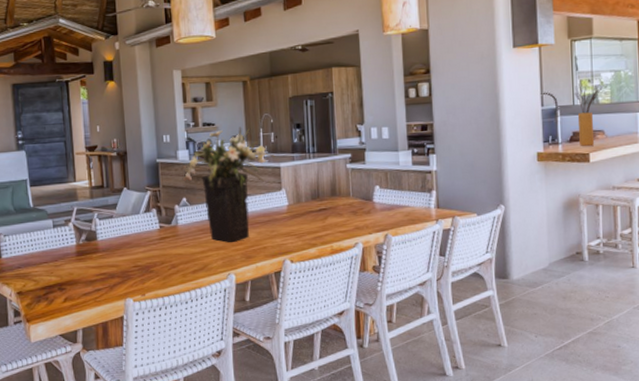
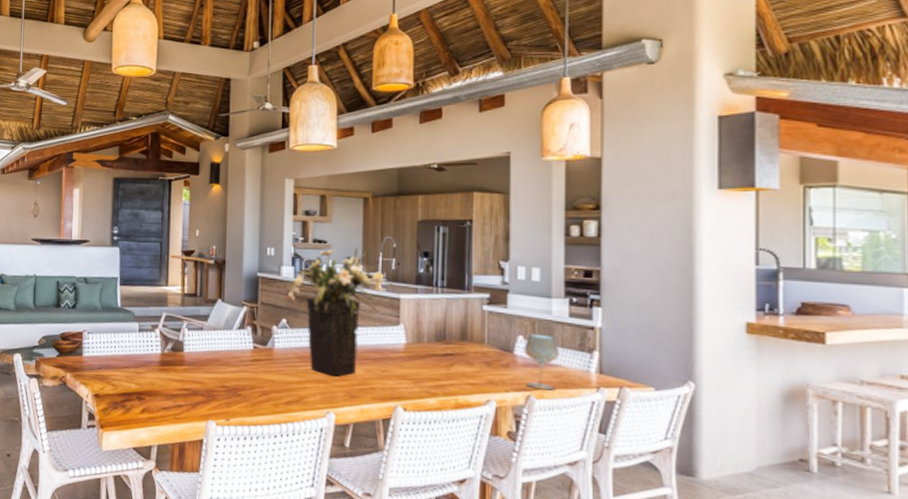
wine glass: none [380,182,408,228] -> present [524,333,560,391]
vase: present [574,83,604,146] -> none [805,241,852,323]

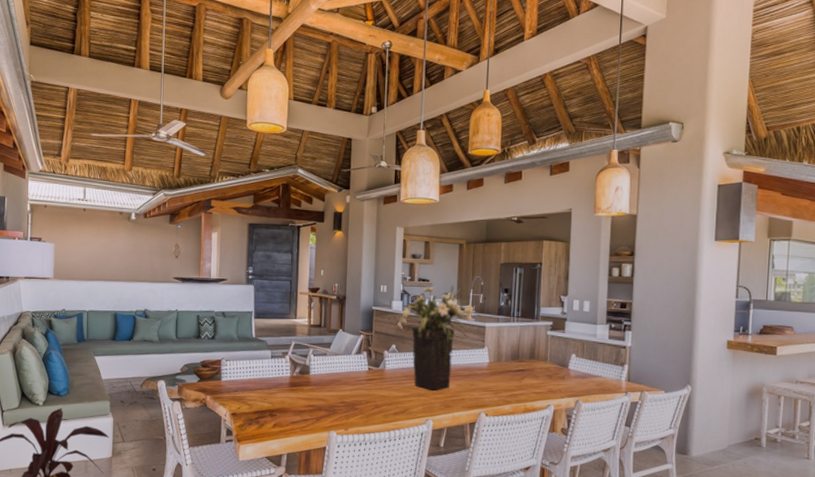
wine glass: present [524,333,560,391] -> none [575,352,601,396]

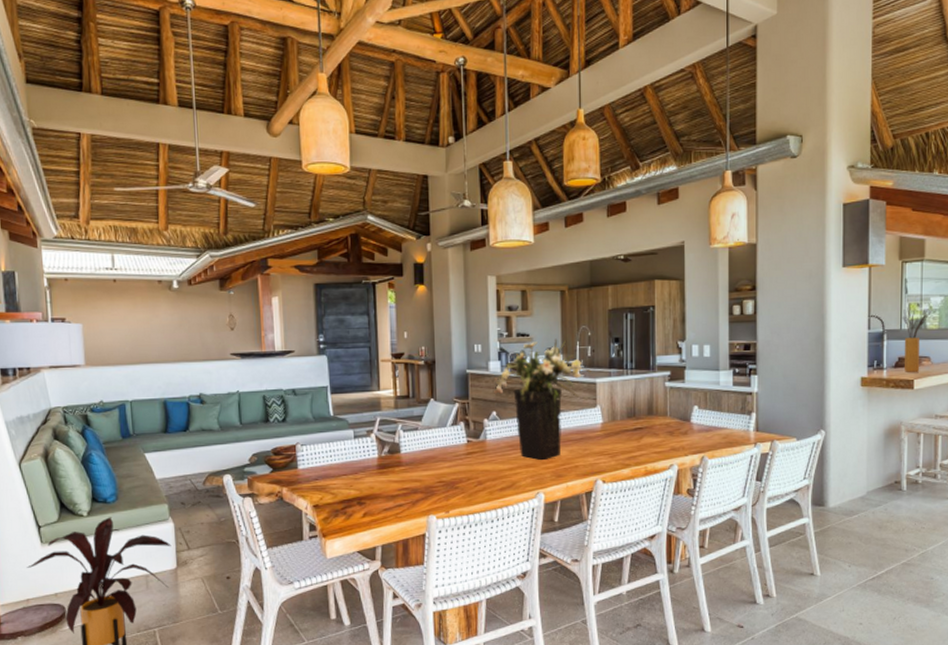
vase: none [768,280,797,340] -> present [902,307,933,372]

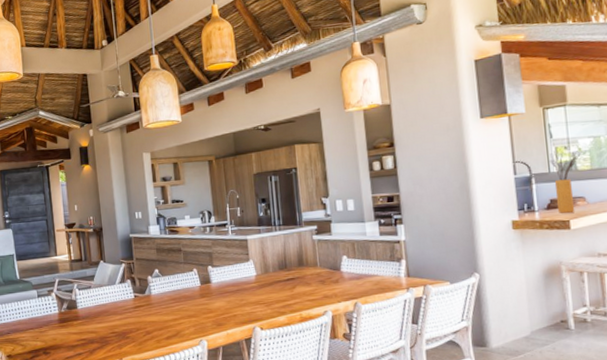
flower arrangement: present [494,338,592,460] -> none [155,202,243,311]

